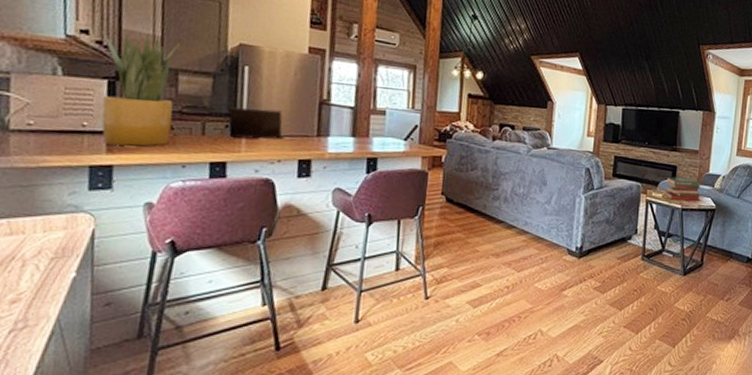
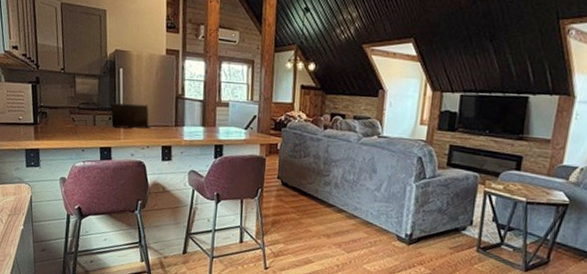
planter: present [101,30,180,147] -> none [25,46,75,135]
books: present [664,176,700,202] -> none [505,167,551,196]

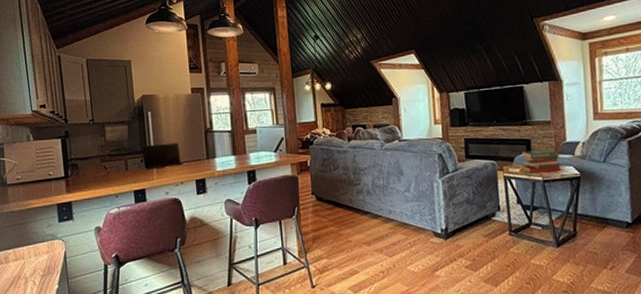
books: none [505,167,551,196] -> present [521,149,561,174]

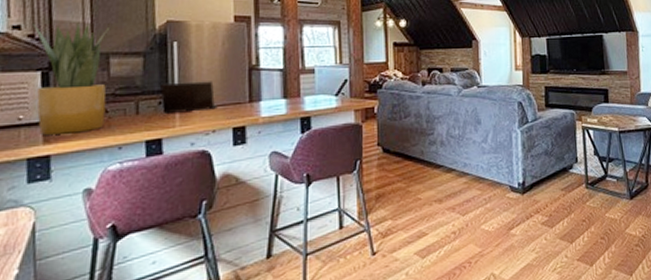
planter: none [52,100,105,186] -> present [32,22,109,135]
books: present [521,149,561,174] -> none [599,99,635,124]

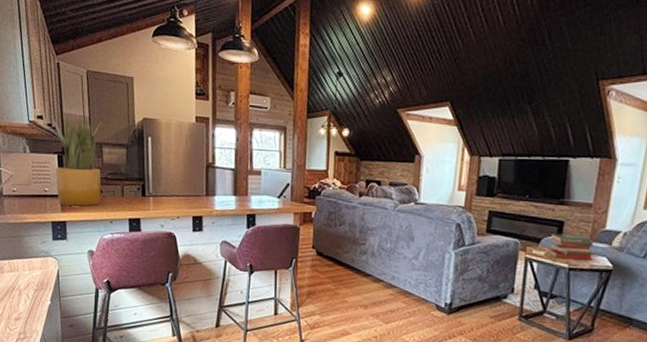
laptop: present [160,81,218,113] -> none [139,172,181,199]
books: none [599,99,635,124] -> present [547,232,594,262]

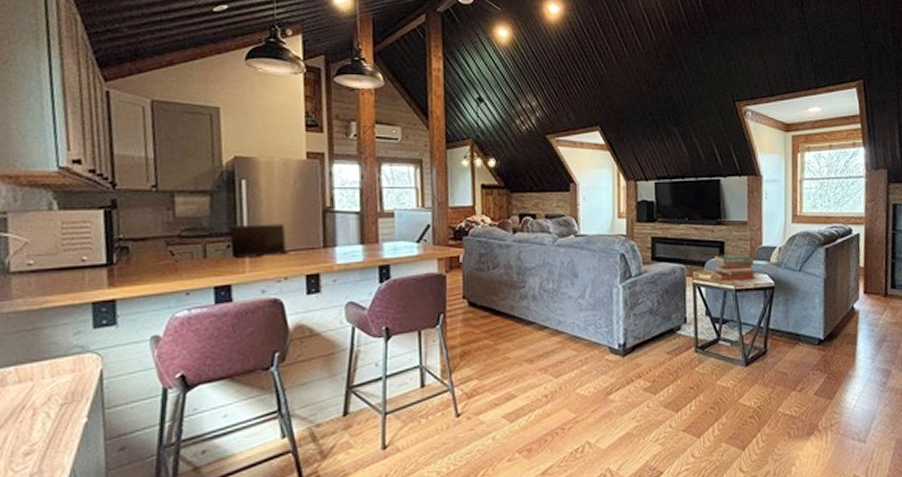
planter: present [50,115,102,207] -> none [93,157,173,278]
laptop: none [139,172,181,199] -> present [229,223,290,258]

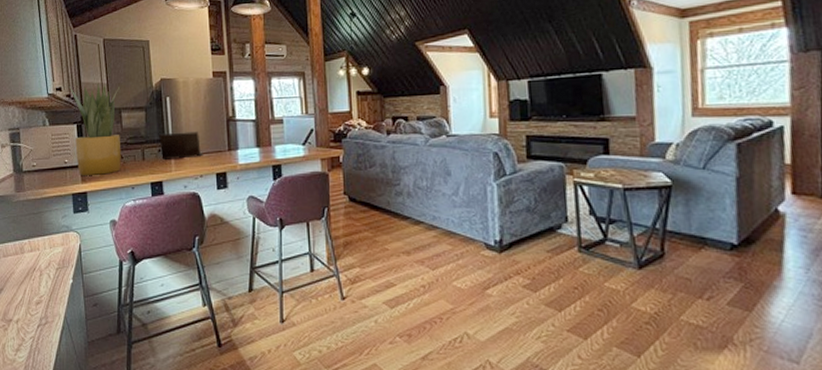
planter: none [93,157,173,278] -> present [68,83,121,175]
books: present [712,253,755,281] -> none [596,150,647,180]

